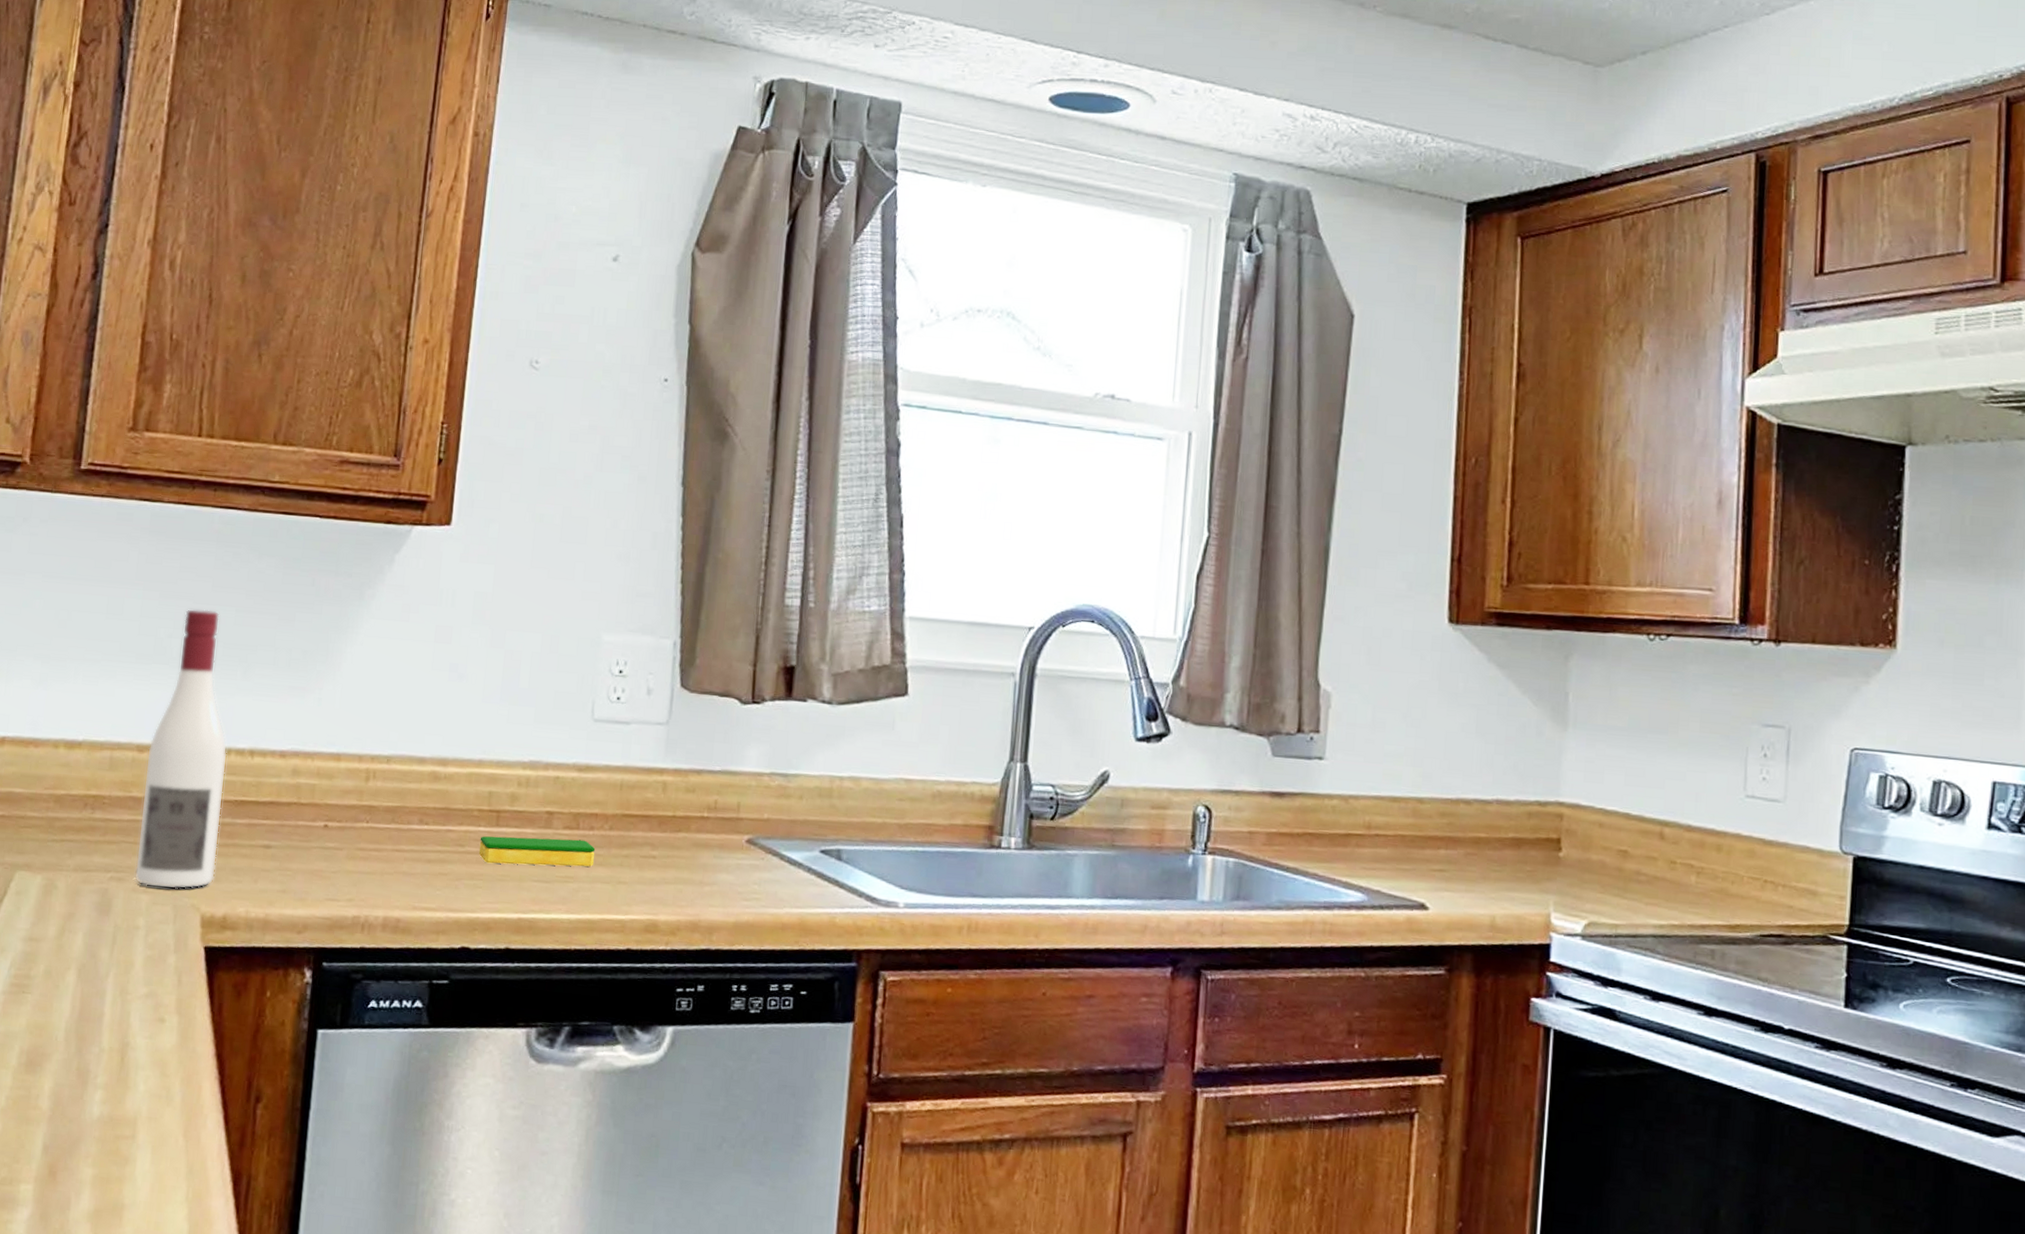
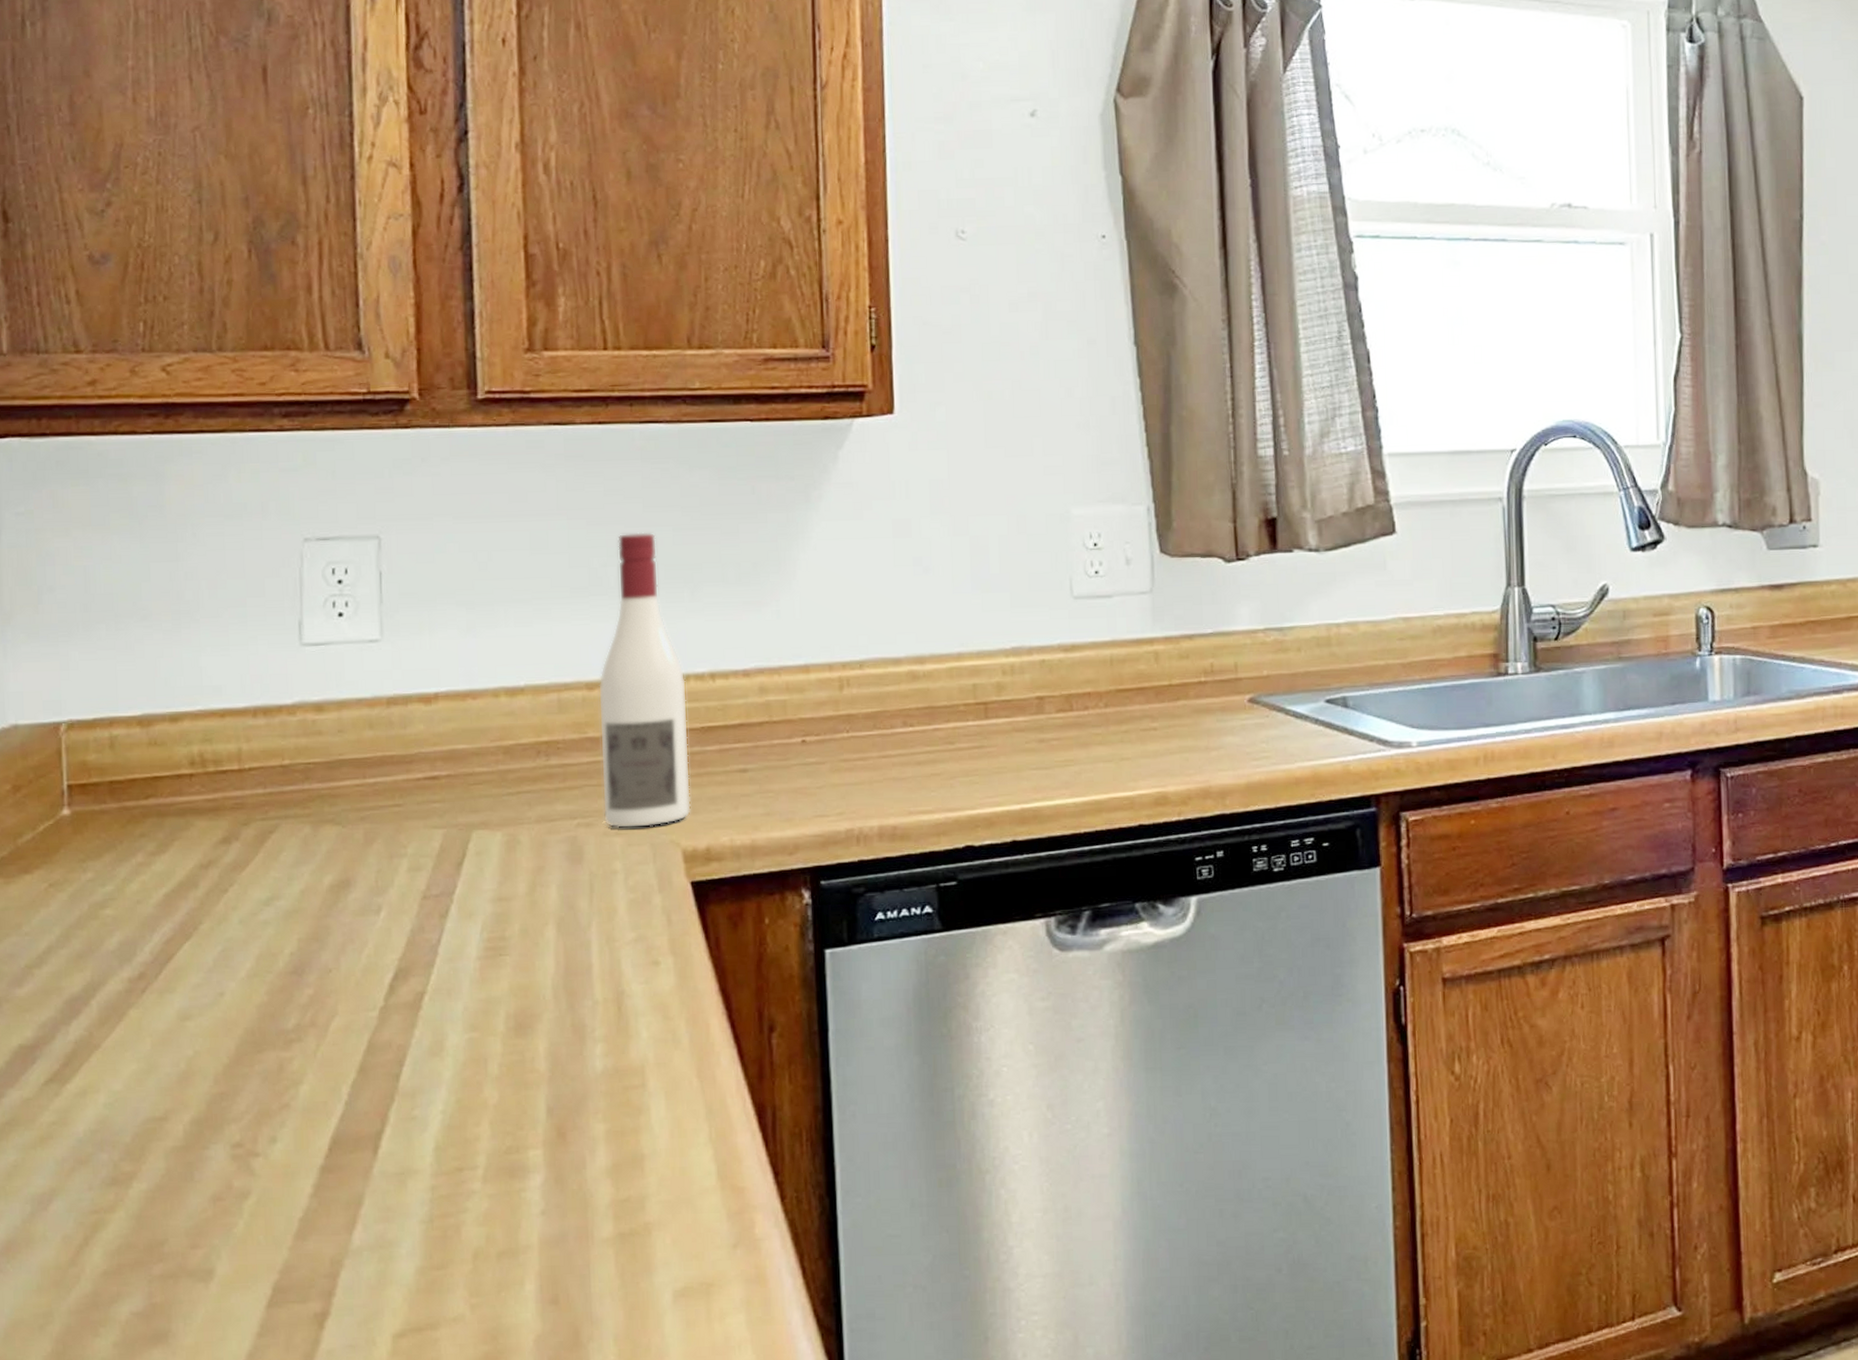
dish sponge: present [478,836,596,867] -> none [970,721,1094,758]

